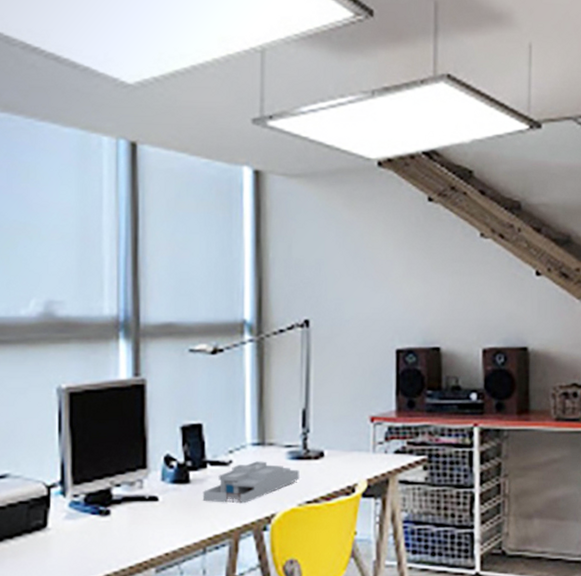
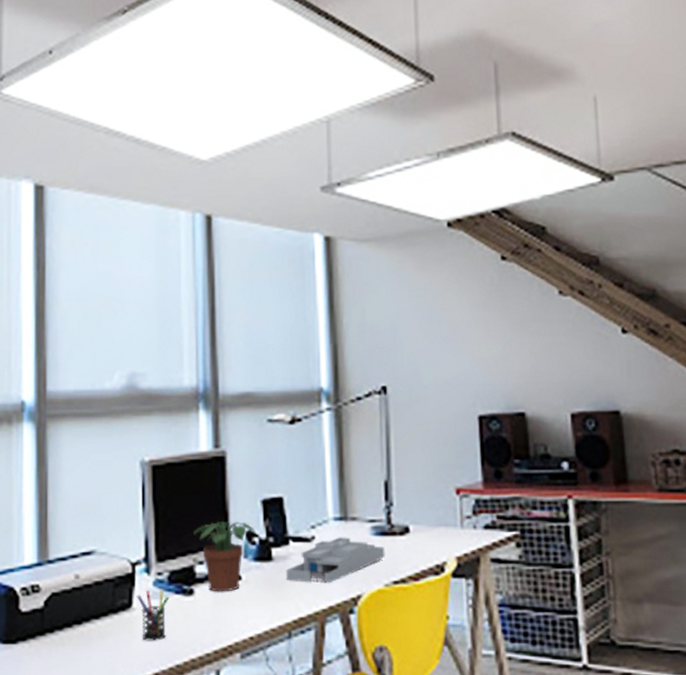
pen holder: none [52,510,85,559] -> present [137,589,170,641]
potted plant: none [111,447,174,513] -> present [193,522,255,592]

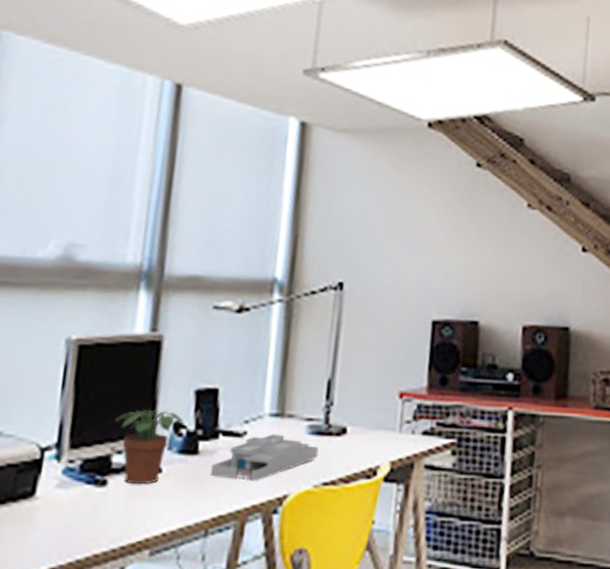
pen holder: present [137,589,170,641] -> none [41,478,79,533]

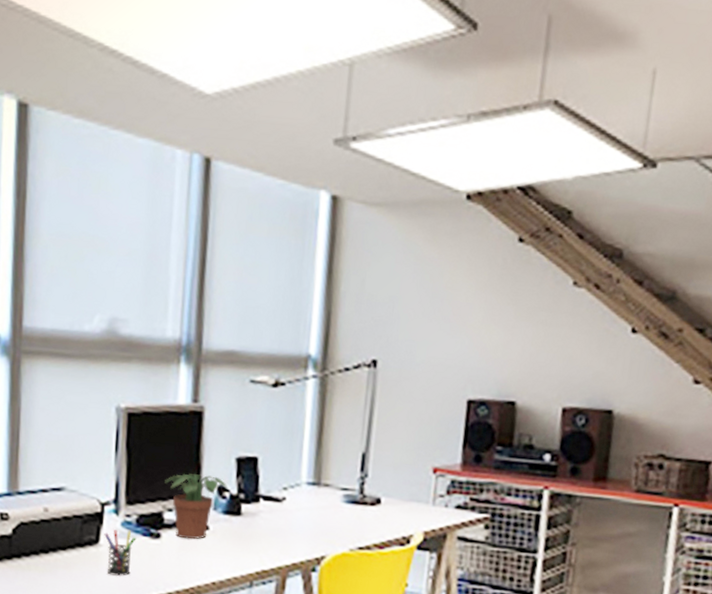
pen holder: none [41,478,79,533] -> present [104,530,137,576]
desk organizer: present [210,434,319,482] -> none [253,501,354,542]

